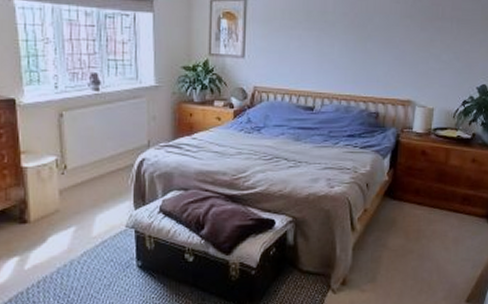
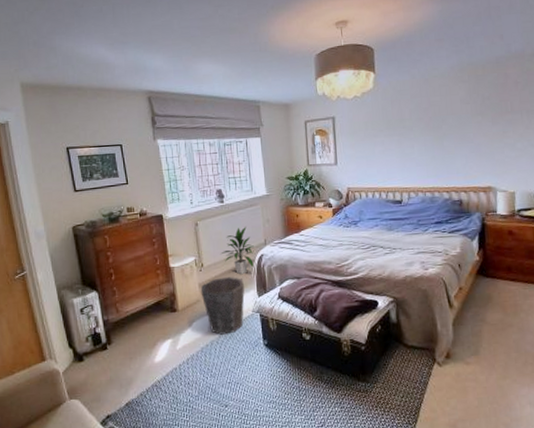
waste bin: none [61,184,118,253] -> present [200,277,245,335]
indoor plant: none [91,122,134,182] -> present [221,226,254,275]

